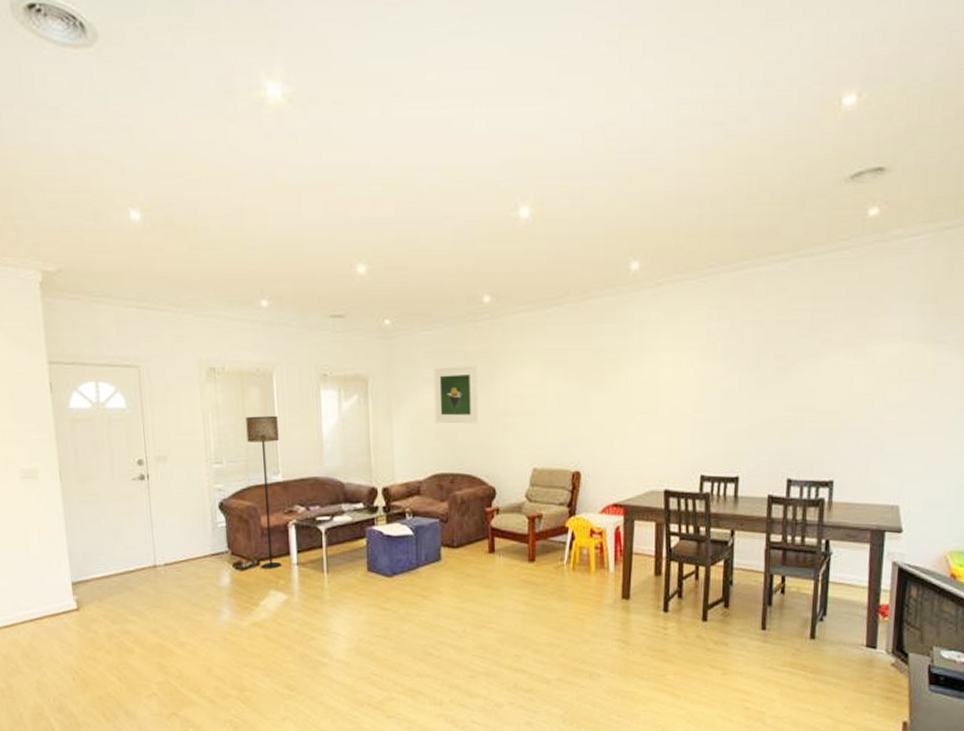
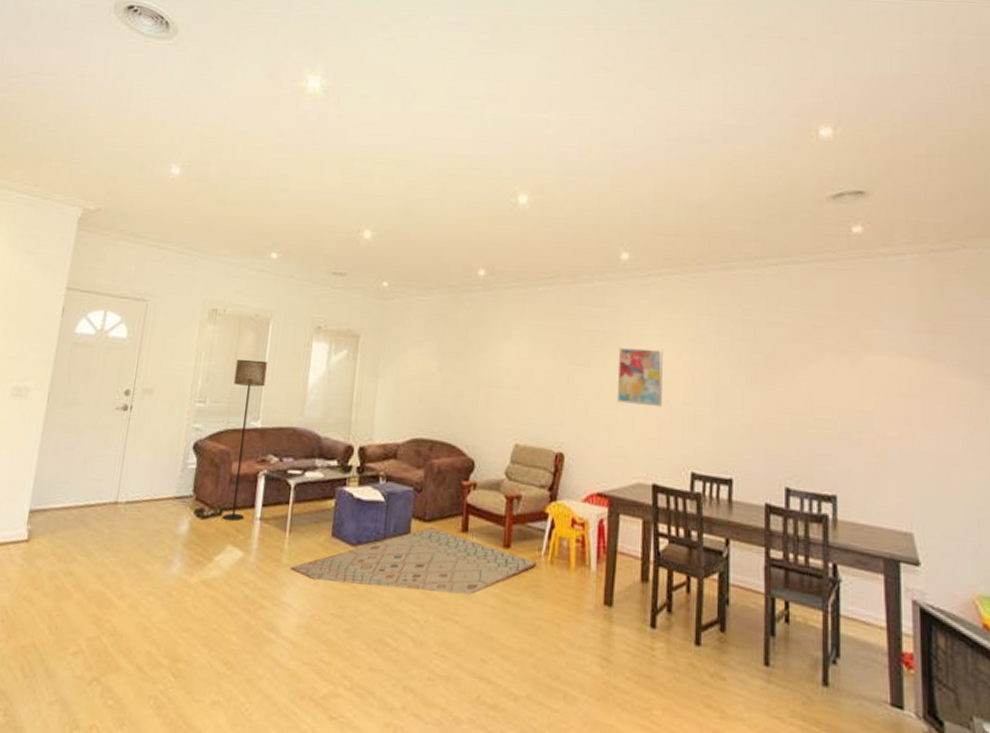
rug: none [332,553,560,610] -> present [289,527,537,595]
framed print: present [433,366,478,424] -> none [420,332,467,391]
wall art: none [629,360,674,418] -> present [616,347,663,408]

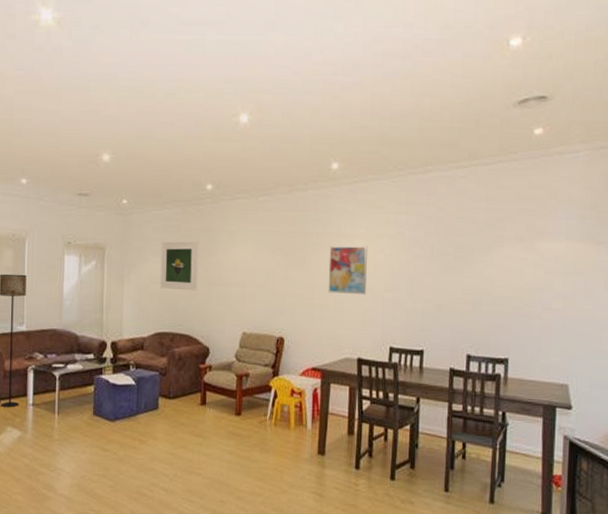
rug: present [289,527,537,595] -> none [60,403,263,454]
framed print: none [420,332,467,391] -> present [160,241,198,291]

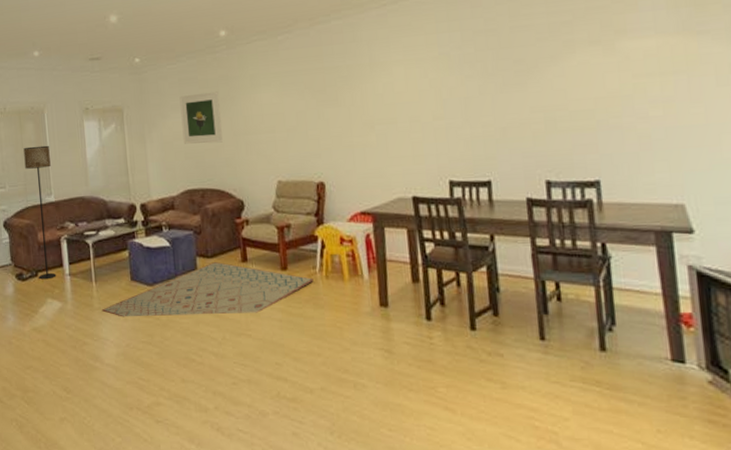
rug: none [60,403,263,454] -> present [101,262,314,317]
wall art: present [328,245,368,295] -> none [363,72,413,129]

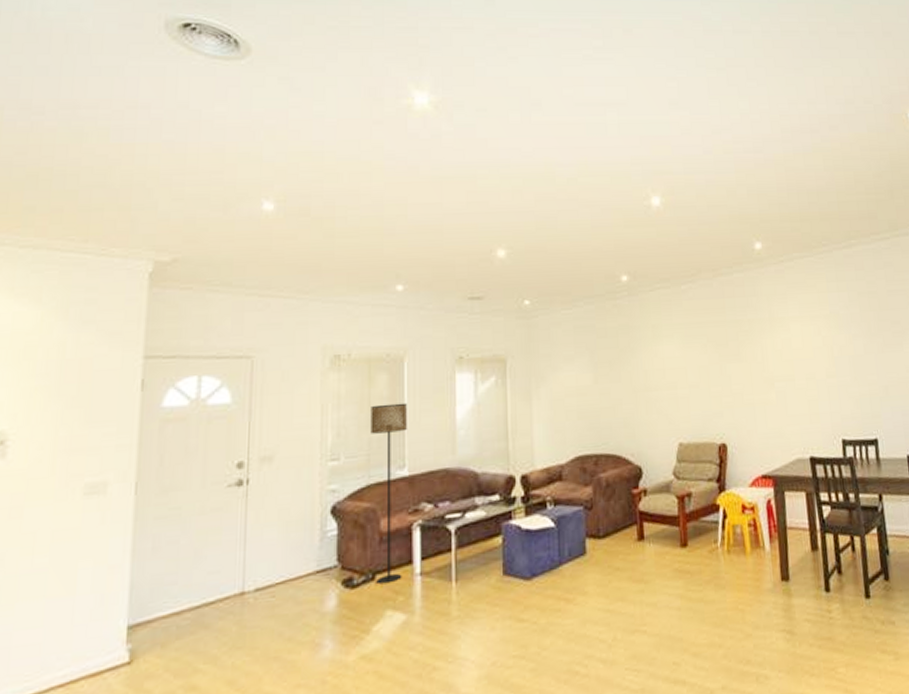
rug: present [101,262,314,317] -> none [461,543,715,626]
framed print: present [179,91,223,144] -> none [574,342,621,402]

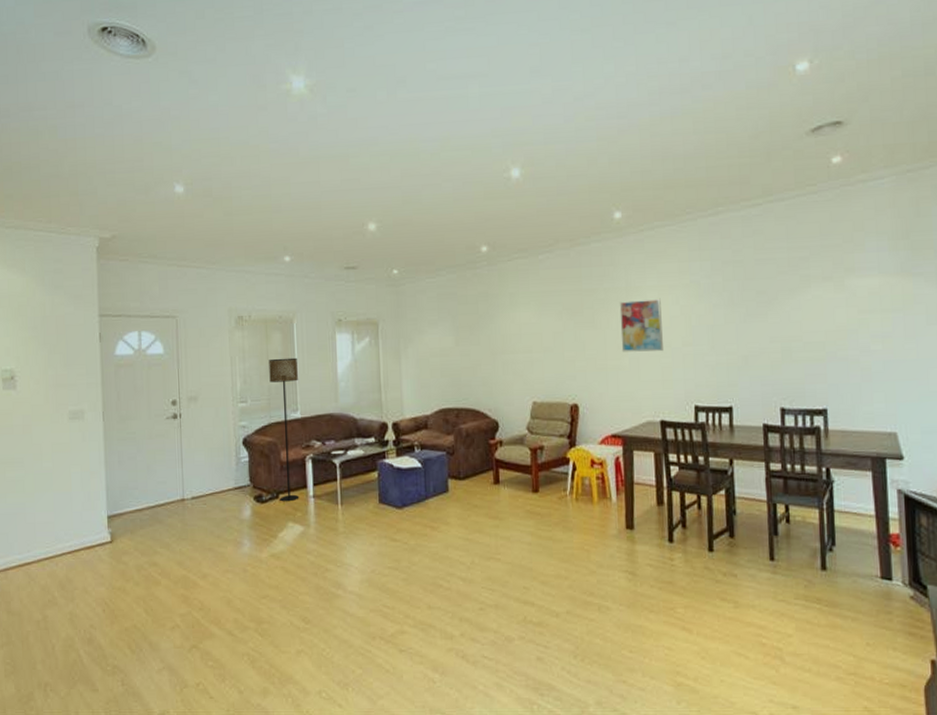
wall art: none [763,329,809,386] -> present [619,298,663,352]

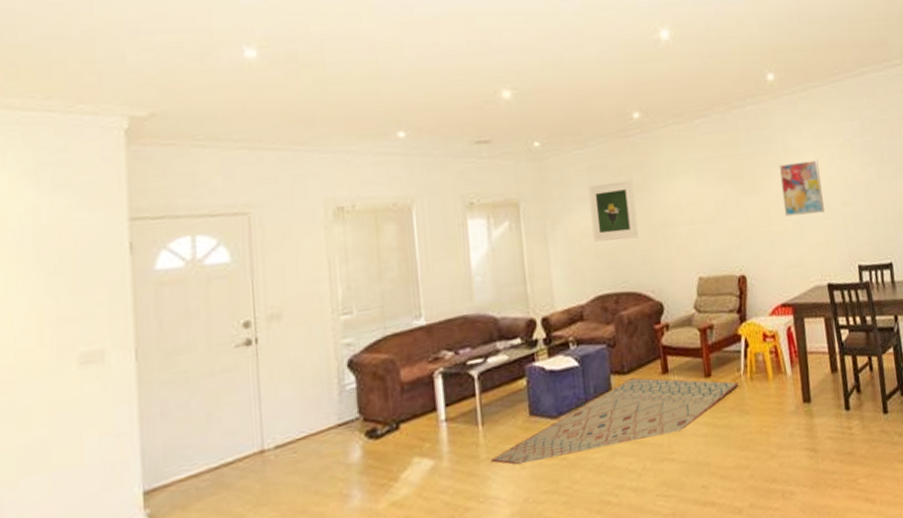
floor lamp: present [269,357,299,502] -> none [380,252,427,434]
rug: none [346,484,564,542] -> present [490,377,738,466]
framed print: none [438,308,480,362] -> present [588,180,638,242]

